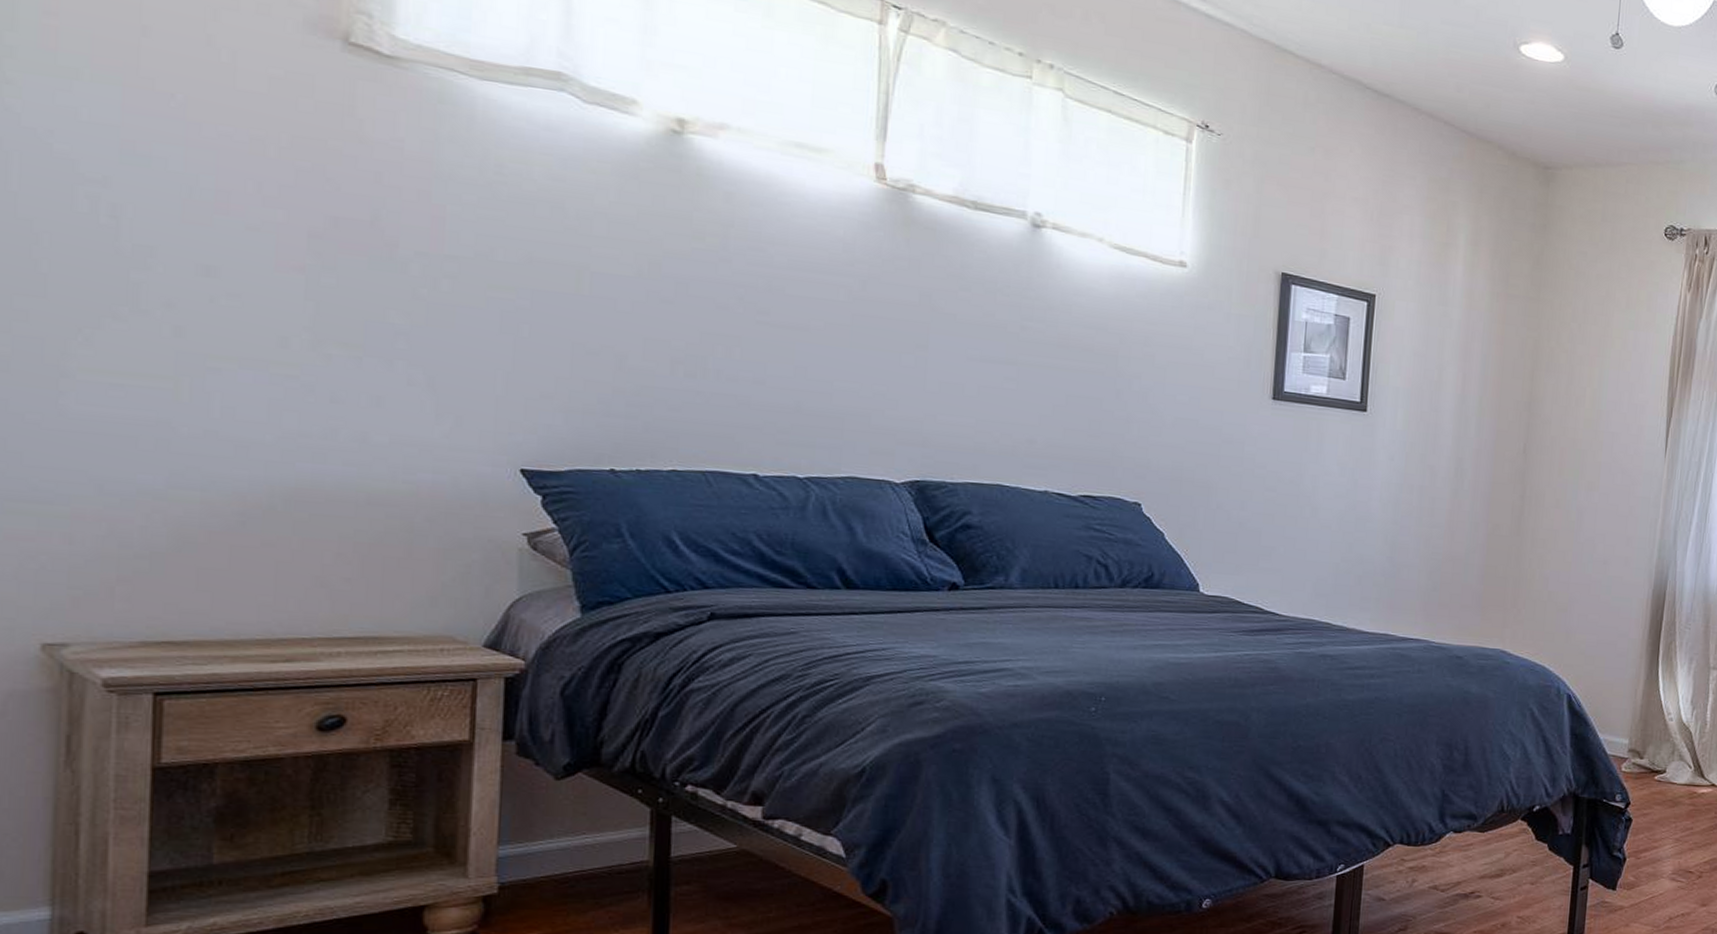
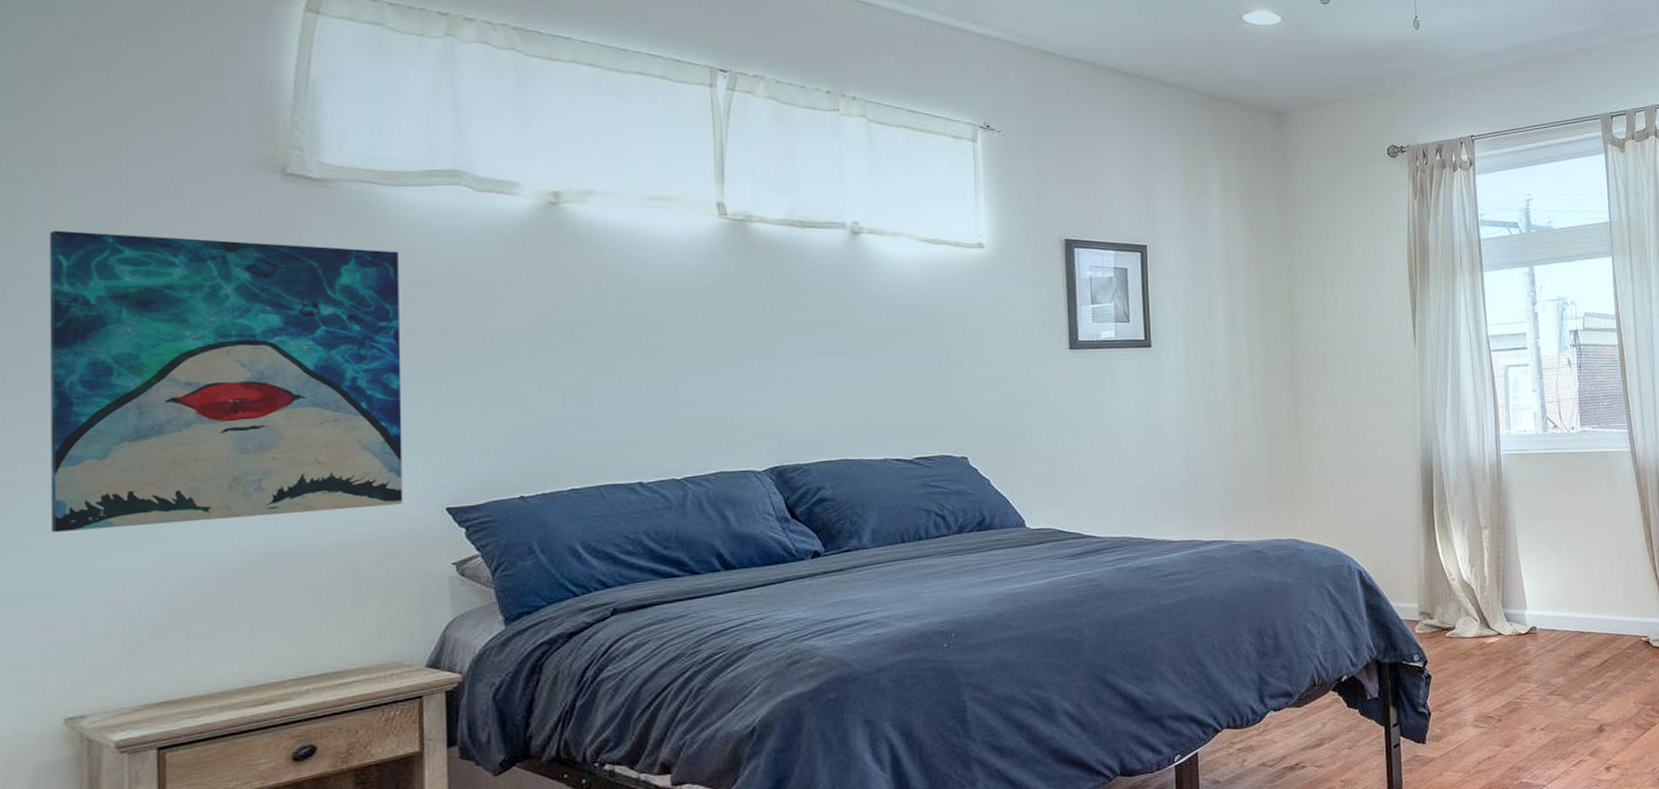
wall art: none [33,64,483,457] -> present [49,230,403,533]

